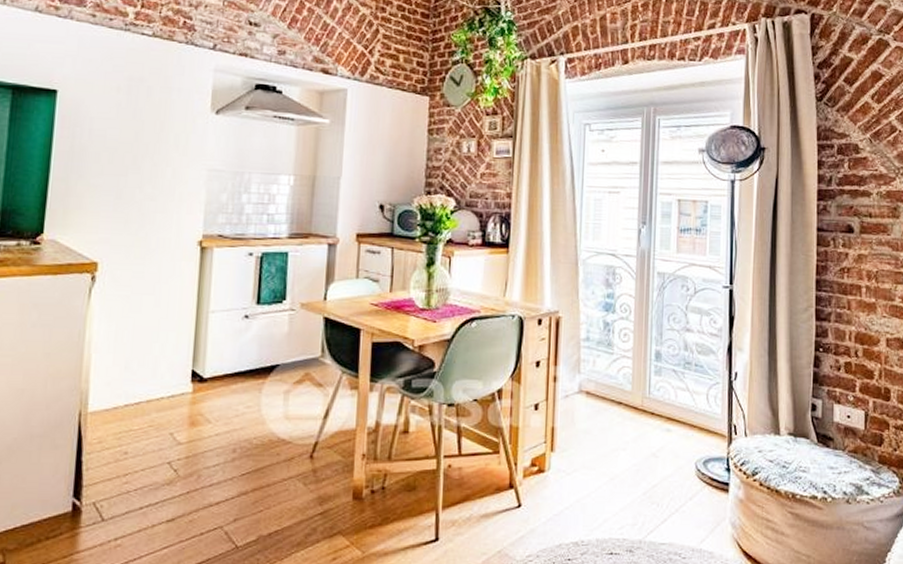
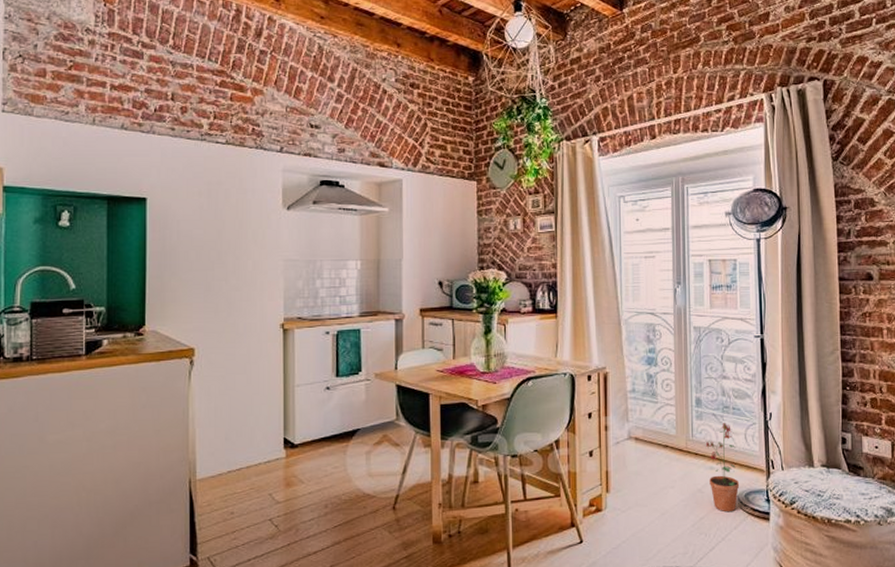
potted plant: none [663,380,698,481] -> present [705,423,740,512]

